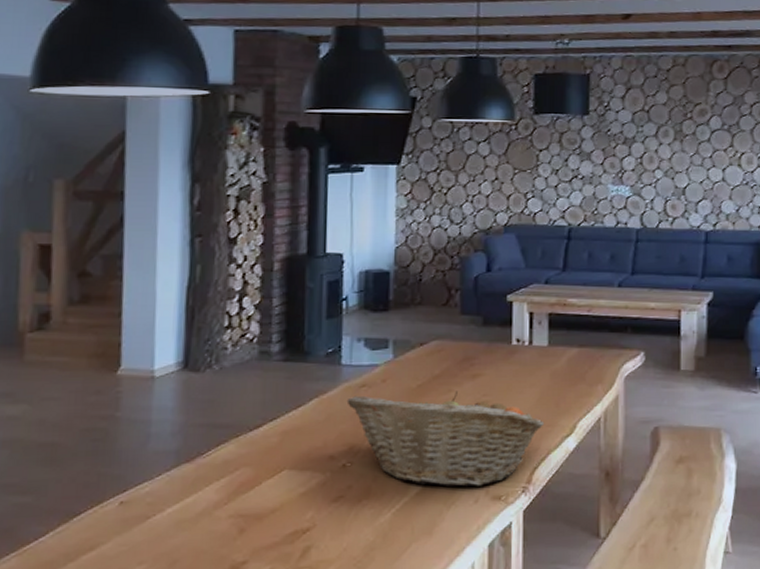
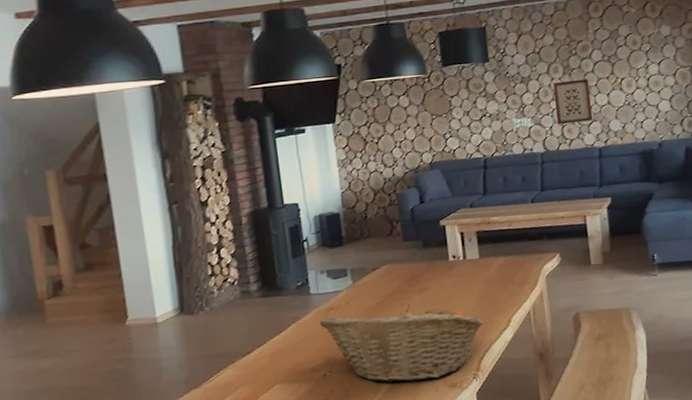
wall art: none [661,148,703,198] -> present [553,78,593,125]

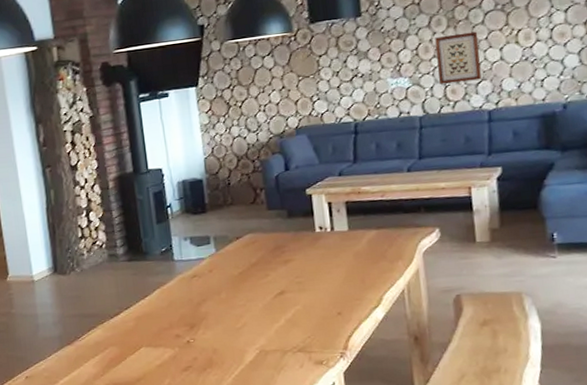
fruit basket: present [319,304,485,383] -> none [183,275,353,355]

